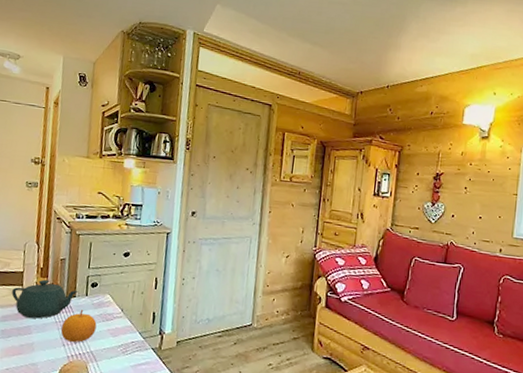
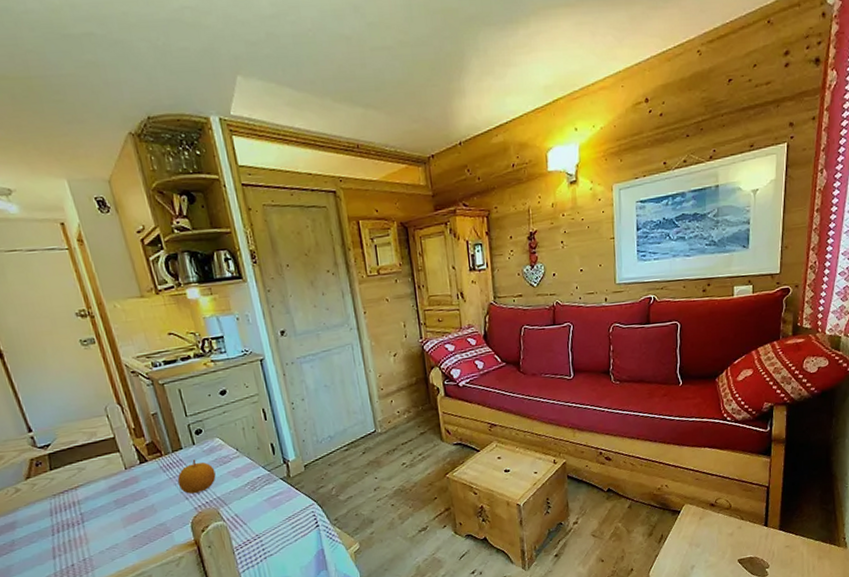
teapot: present [12,279,78,319] -> none [109,439,183,483]

